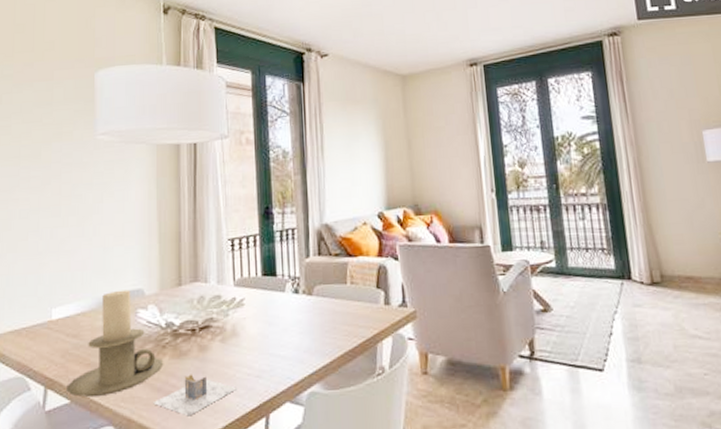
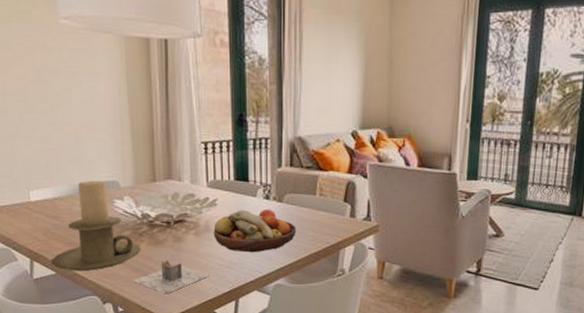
fruit bowl: none [241,304,329,357] -> present [213,209,297,253]

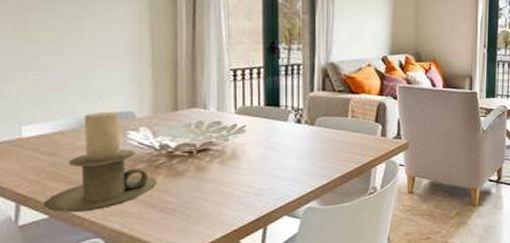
napkin holder: present [133,260,210,294] -> none [146,191,236,229]
fruit bowl: present [213,209,297,253] -> none [241,132,329,178]

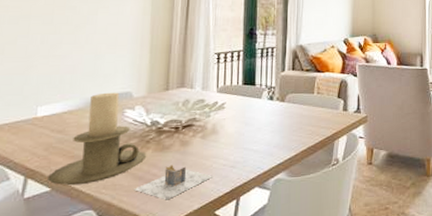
napkin holder: none [146,191,236,229] -> present [134,165,214,200]

